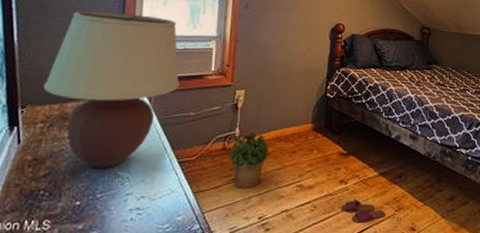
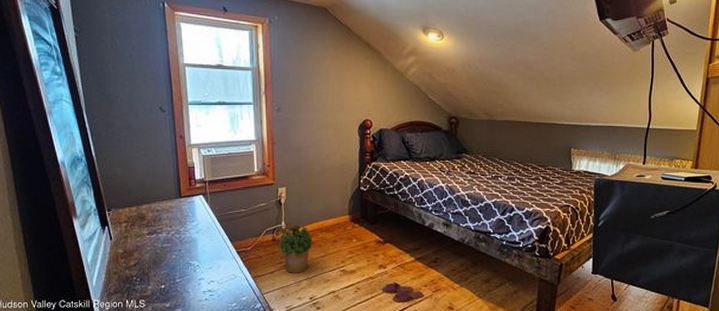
table lamp: present [43,11,180,168] -> none [121,125,229,258]

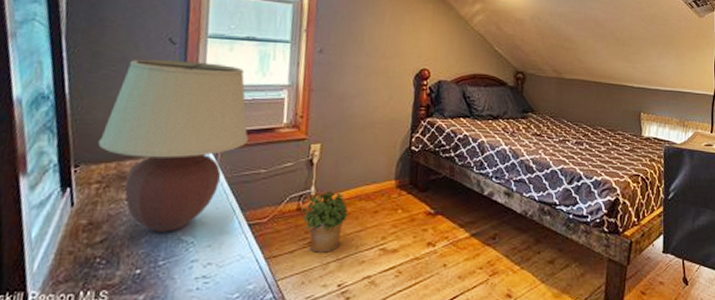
table lamp: none [121,125,229,258] -> present [98,59,249,232]
slippers: present [382,282,424,302] -> none [429,264,478,290]

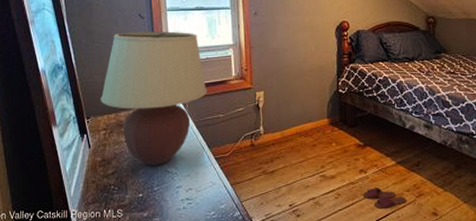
potted plant: present [302,191,349,253] -> none [255,129,293,180]
slippers: none [429,264,478,290] -> present [364,188,407,209]

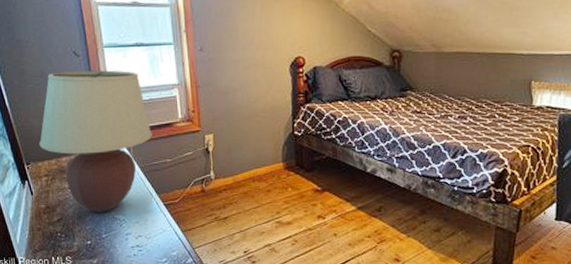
slippers: present [364,188,407,209] -> none [322,234,367,255]

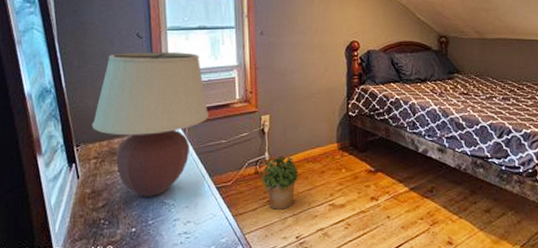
potted plant: none [206,174,246,226] -> present [260,155,300,210]

